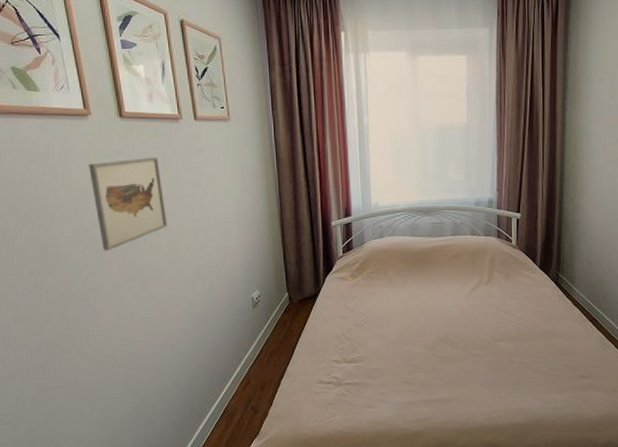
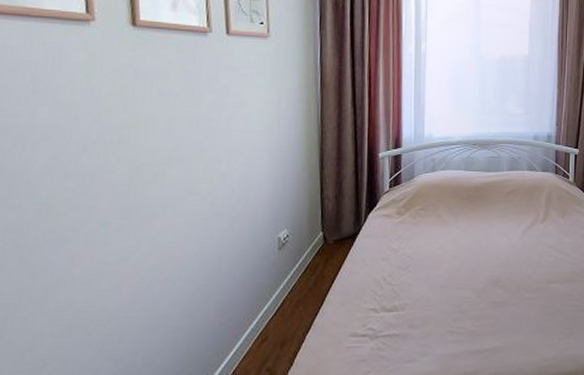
wall art: present [89,157,168,251] -> none [84,73,181,182]

